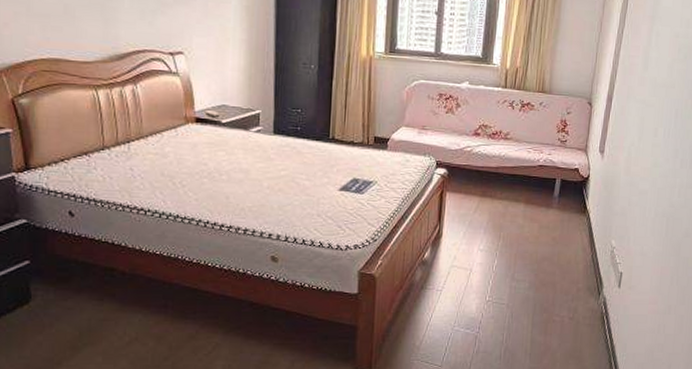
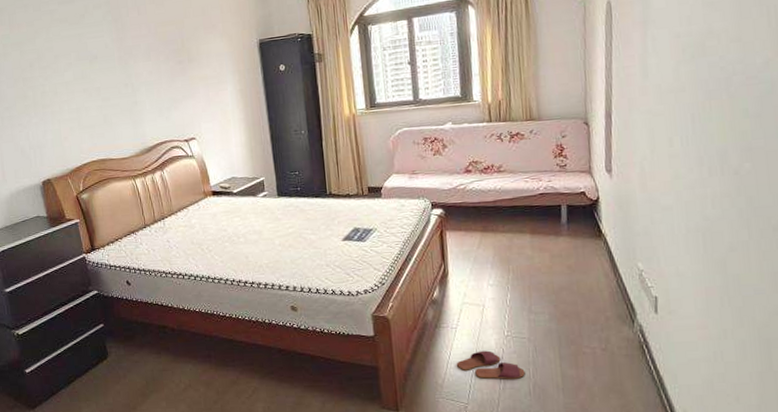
slippers: none [437,314,499,343] -> present [457,350,525,379]

